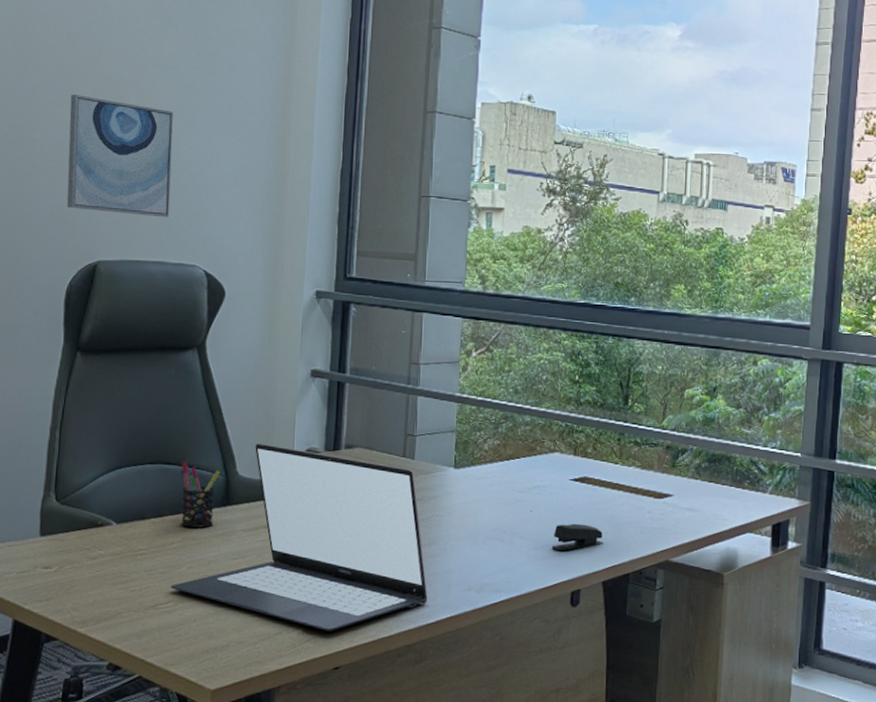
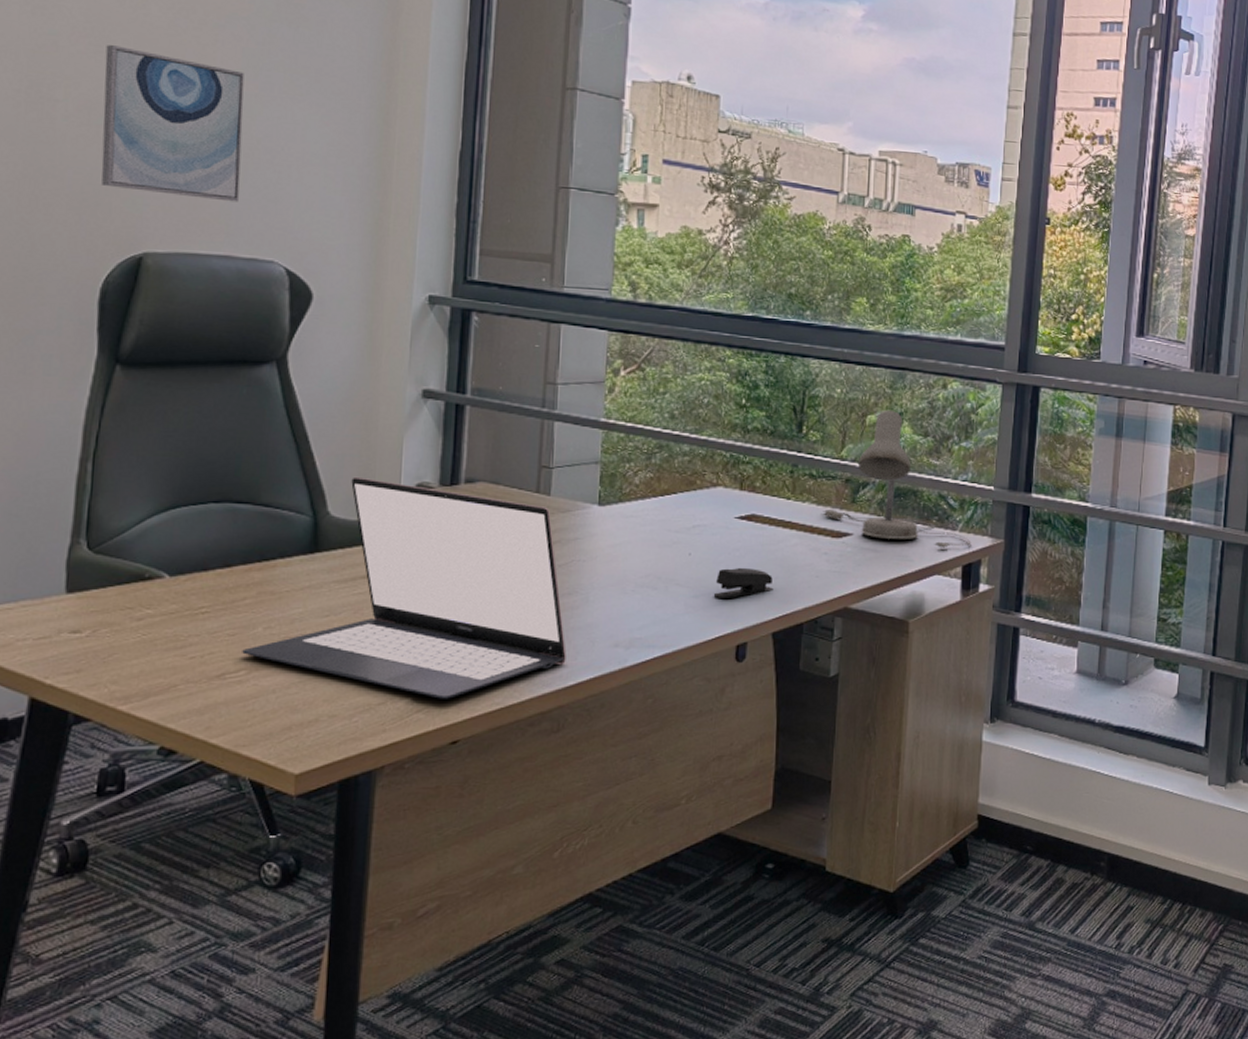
pen holder: present [180,461,221,528] -> none [254,499,307,580]
desk lamp: none [646,384,780,509] -> present [822,409,971,548]

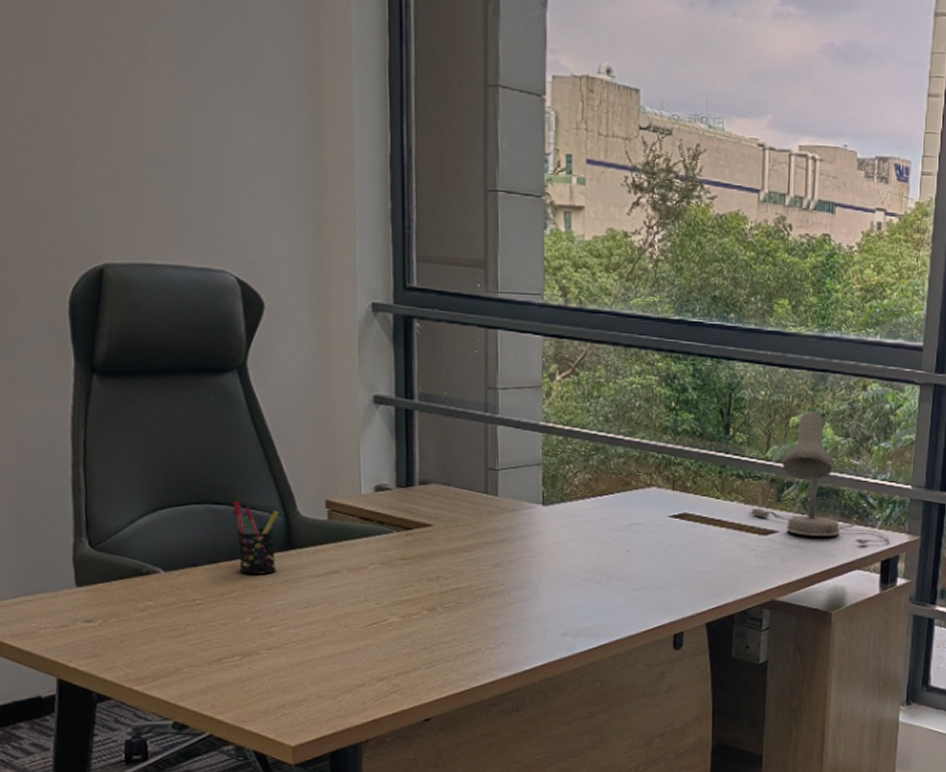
wall art: present [101,45,244,202] -> none [43,50,187,212]
laptop: present [242,476,566,699] -> none [235,479,521,682]
pen holder: none [254,499,307,580] -> present [232,501,279,574]
stapler: present [713,567,774,598] -> none [651,562,706,591]

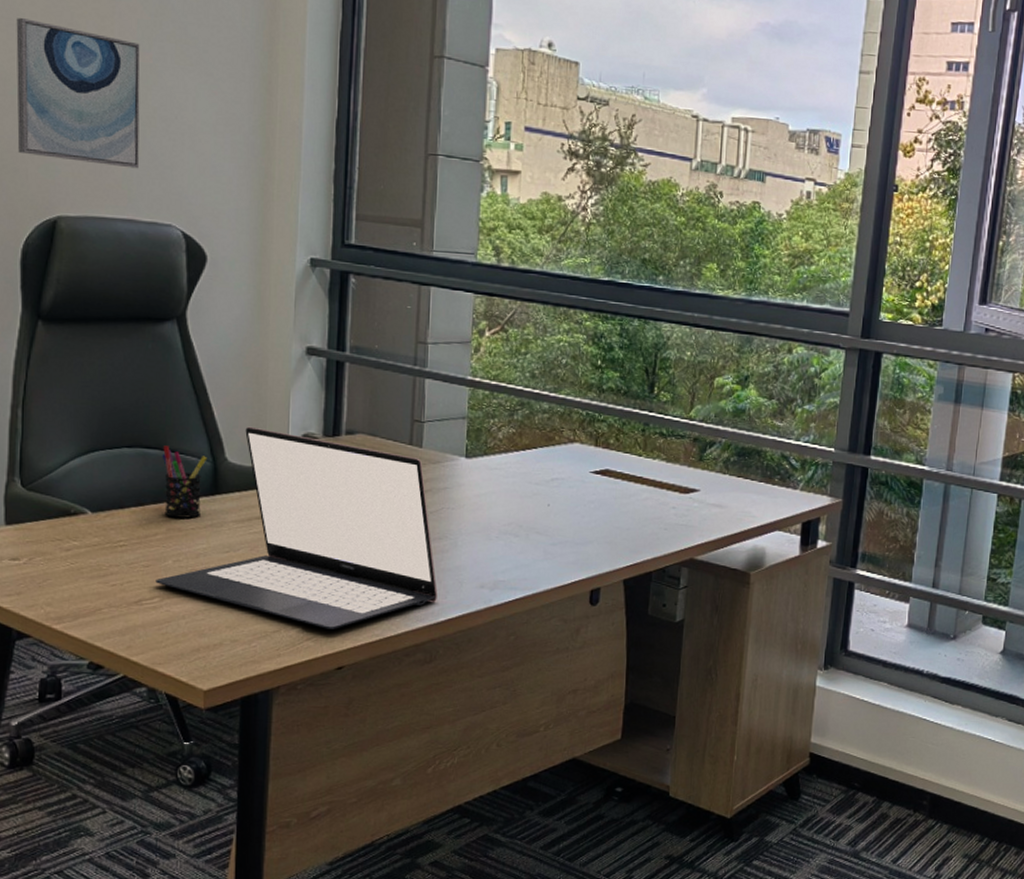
wall art: none [43,50,187,212] -> present [16,18,140,169]
laptop: none [235,479,521,682] -> present [155,426,438,629]
desk lamp: present [750,411,890,545] -> none [671,372,811,506]

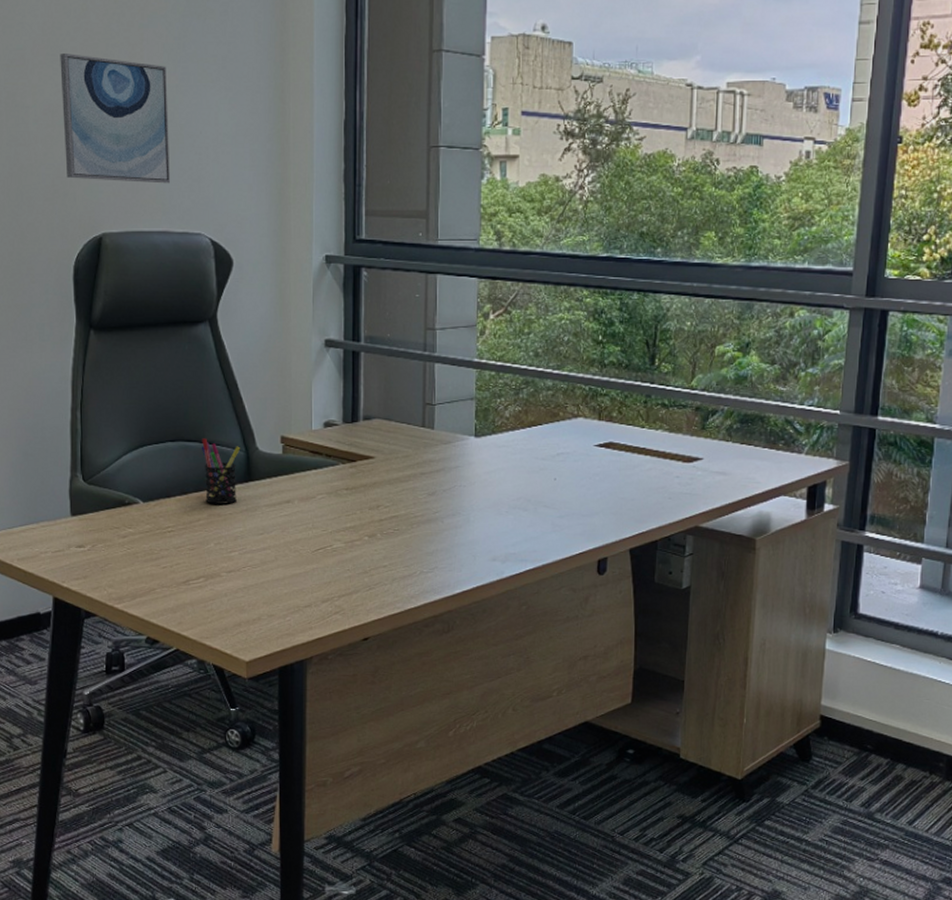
laptop: present [155,426,438,629] -> none [200,417,453,603]

